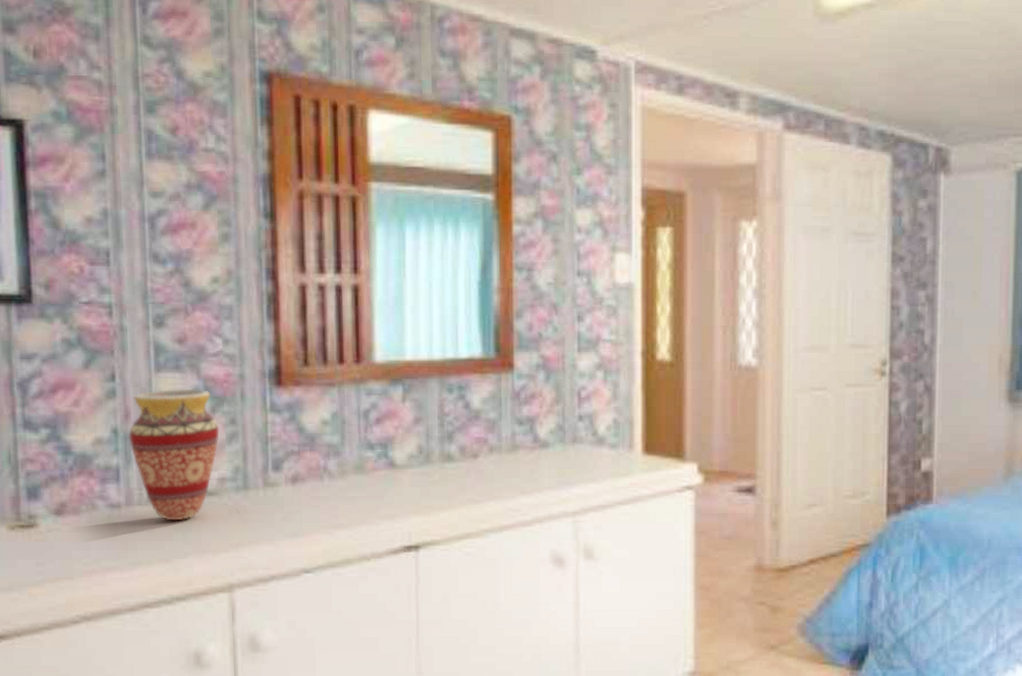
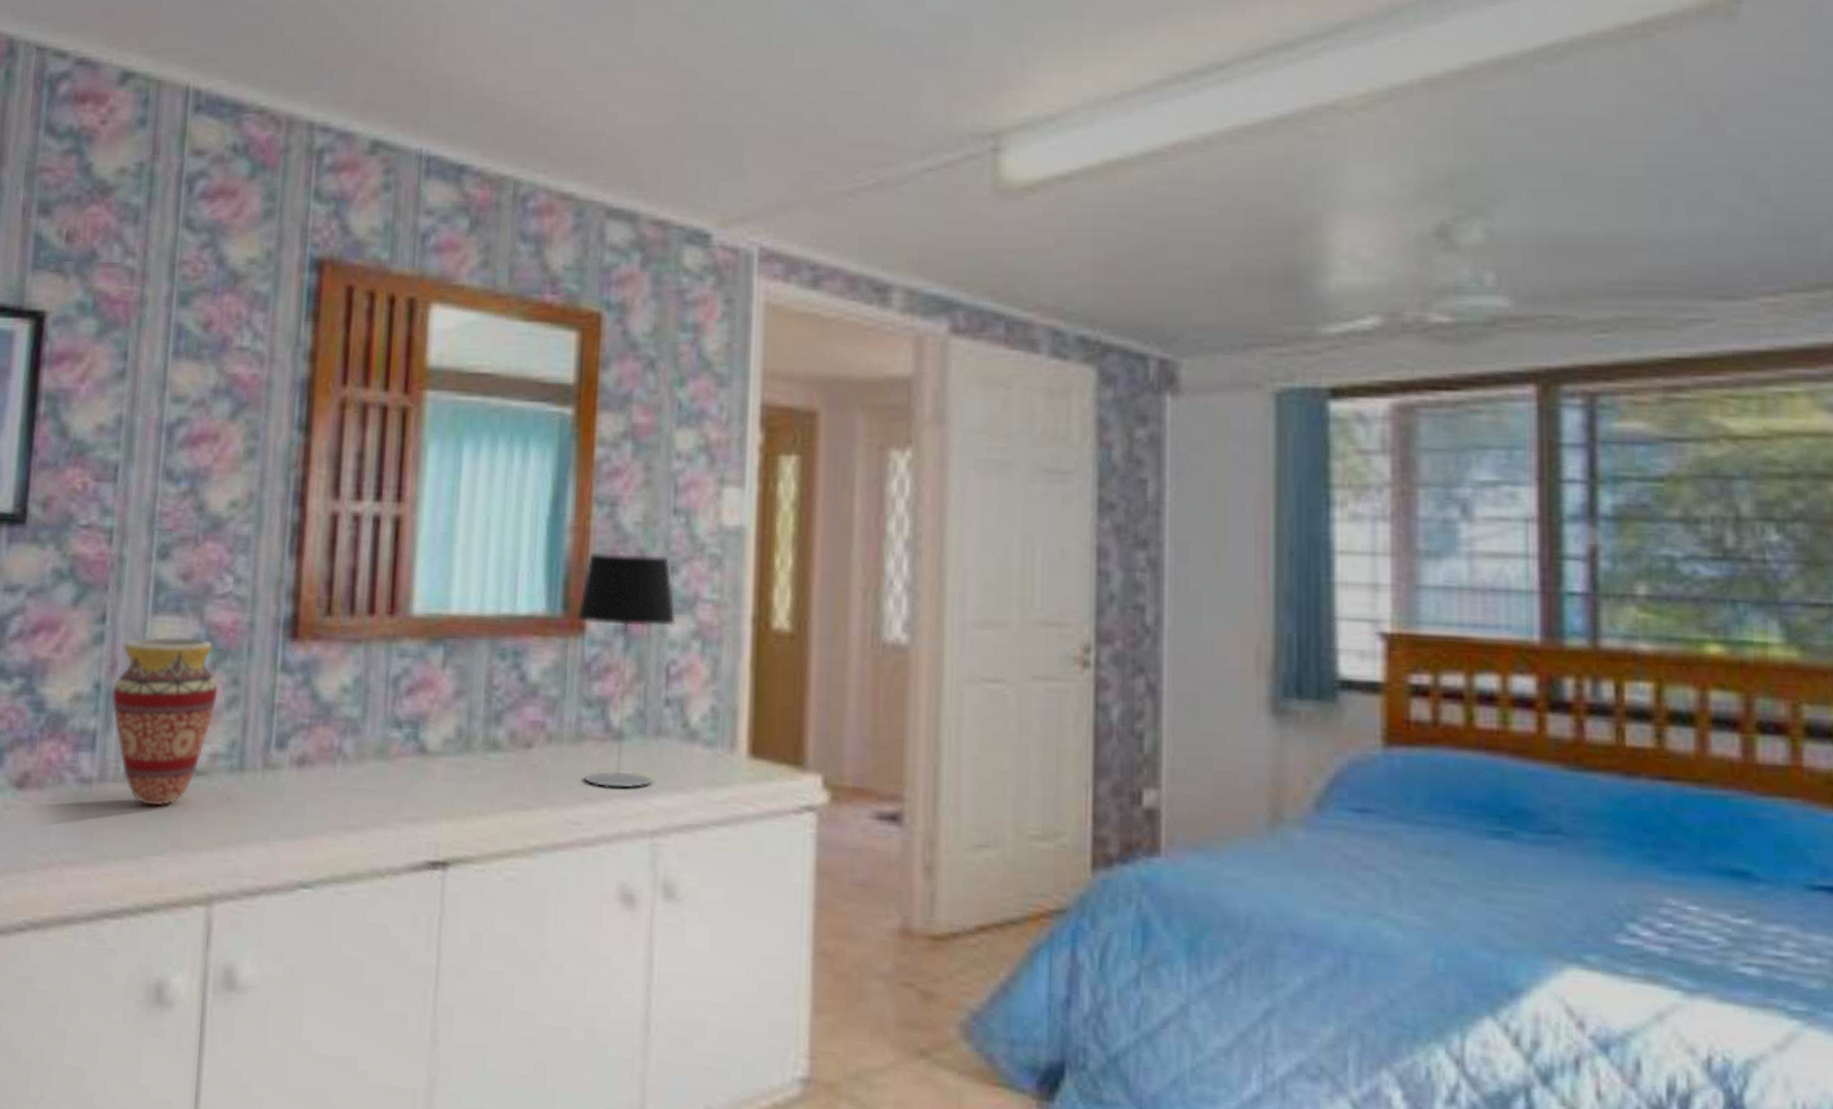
table lamp: none [507,308,583,484] -> present [577,553,676,789]

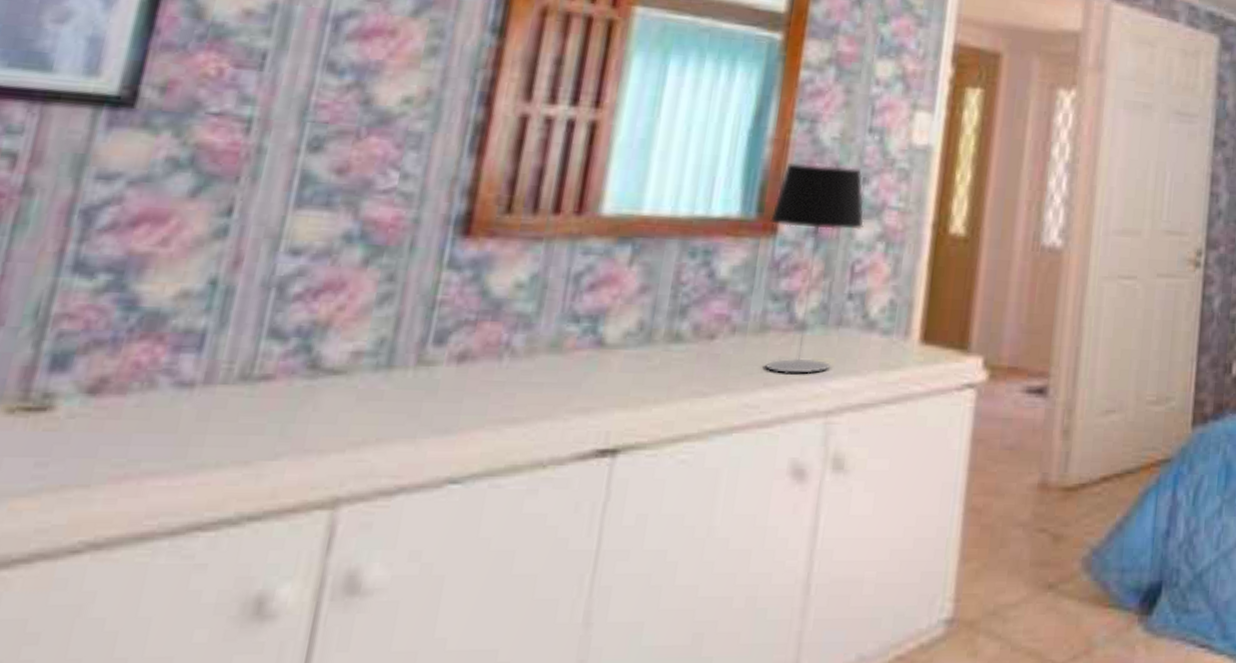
vase: present [111,636,218,807] -> none [230,231,370,408]

